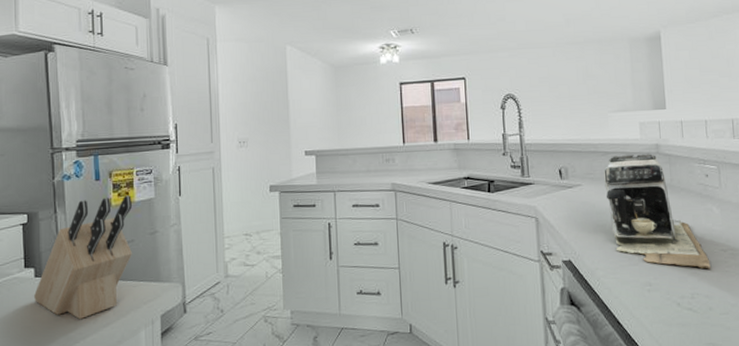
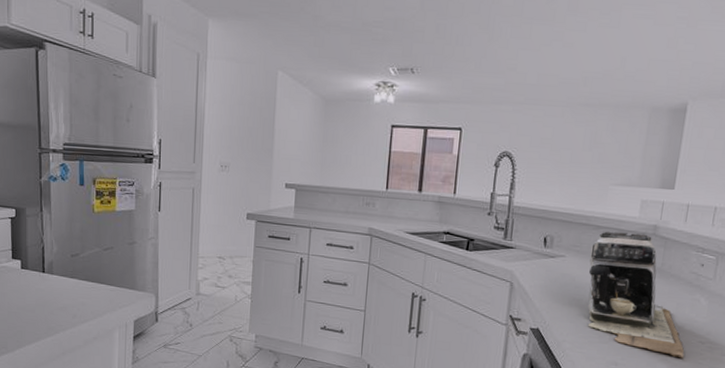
knife block: present [33,195,133,320] -> none [19,202,113,314]

